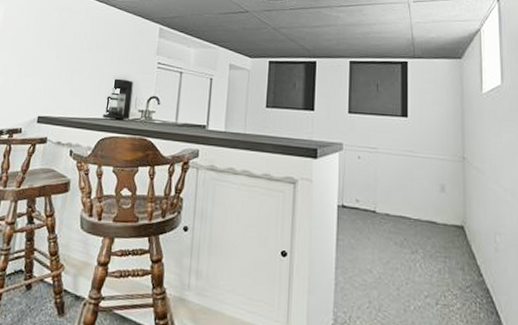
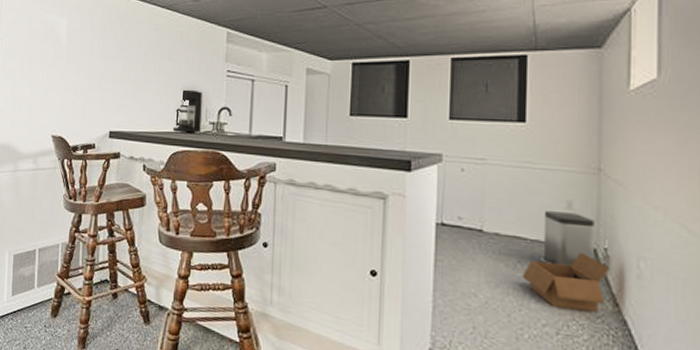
box: none [408,229,474,283] -> present [522,252,609,313]
pedal bin: none [421,193,462,242] -> present [539,211,595,266]

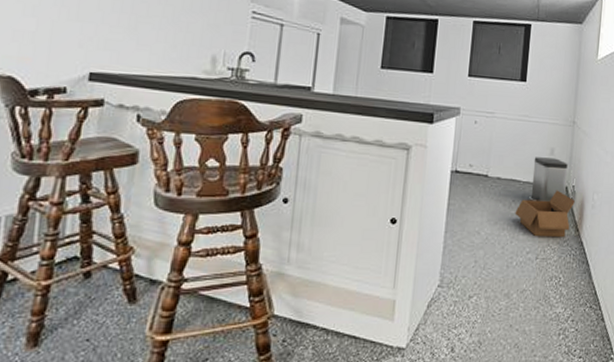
coffee maker: present [172,91,202,133] -> none [179,30,221,80]

